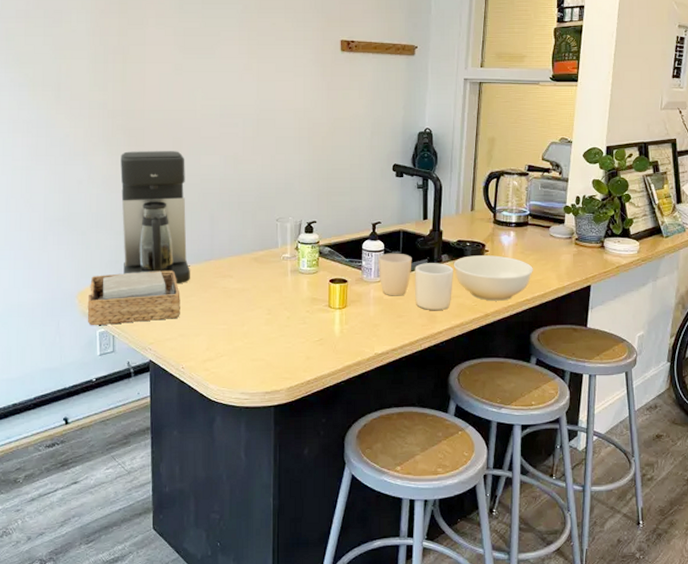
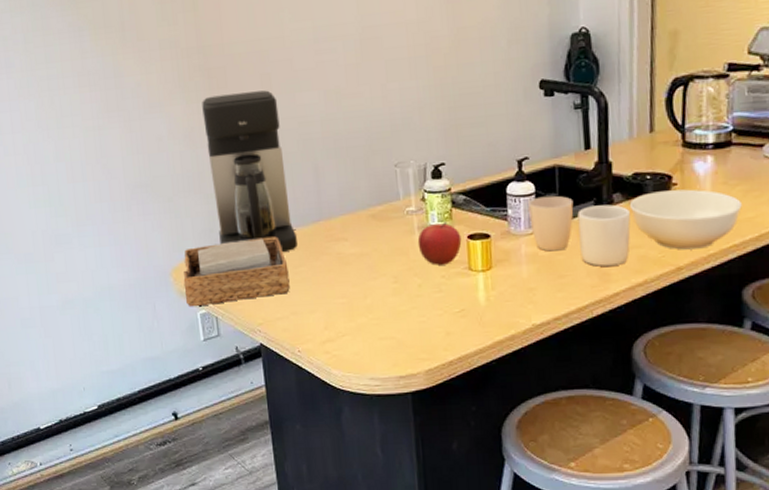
fruit: none [289,268,325,302] -> present [417,222,462,265]

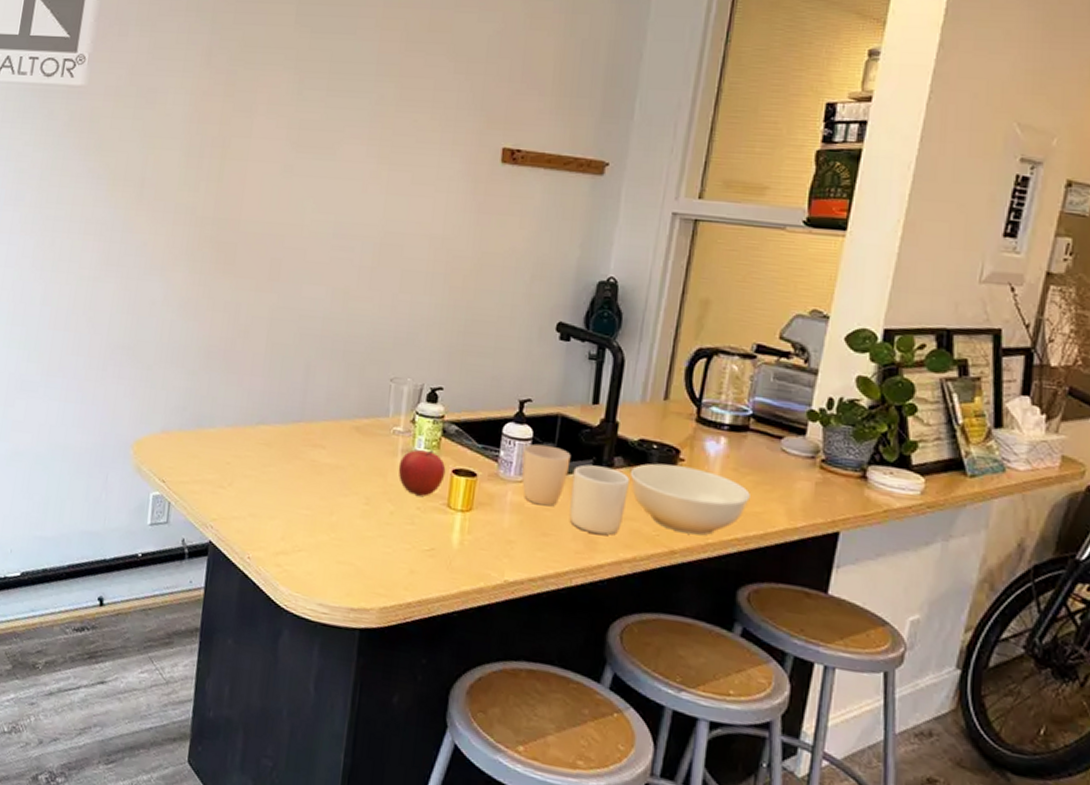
napkin holder: present [183,236,290,308] -> none [141,422,257,493]
coffee maker: present [202,90,297,252] -> none [191,270,283,448]

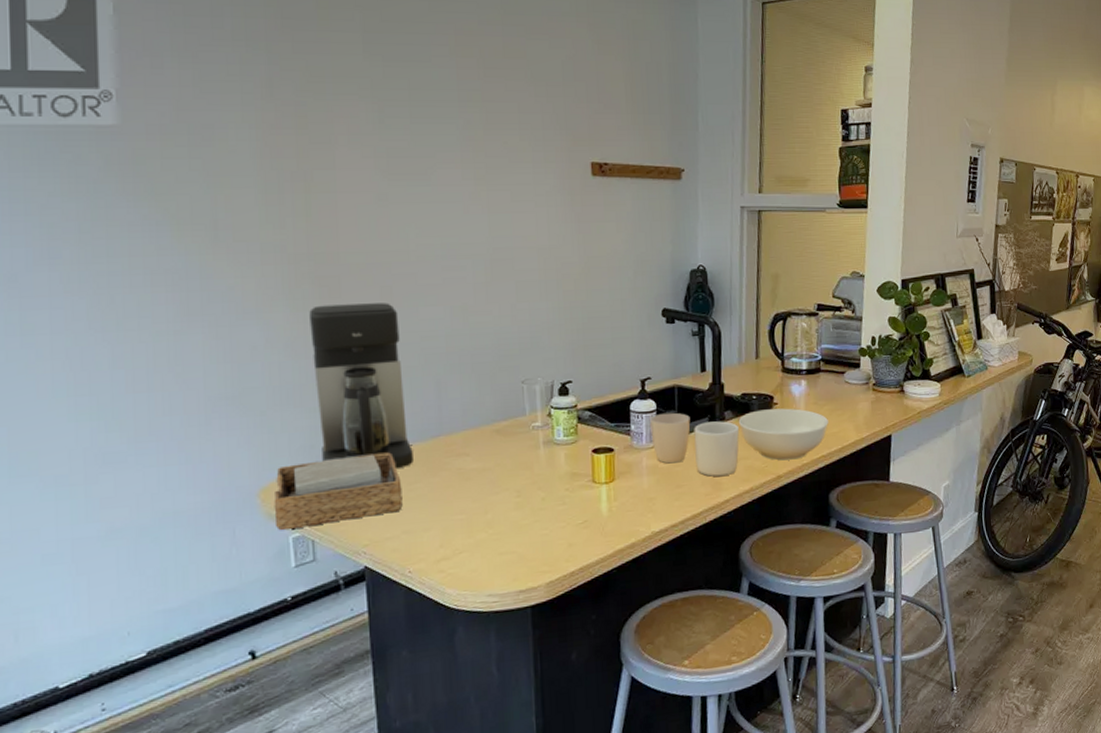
napkin holder: none [141,422,257,493] -> present [274,452,403,531]
coffee maker: none [191,270,283,448] -> present [309,303,413,468]
fruit: present [398,449,446,497] -> none [542,437,586,479]

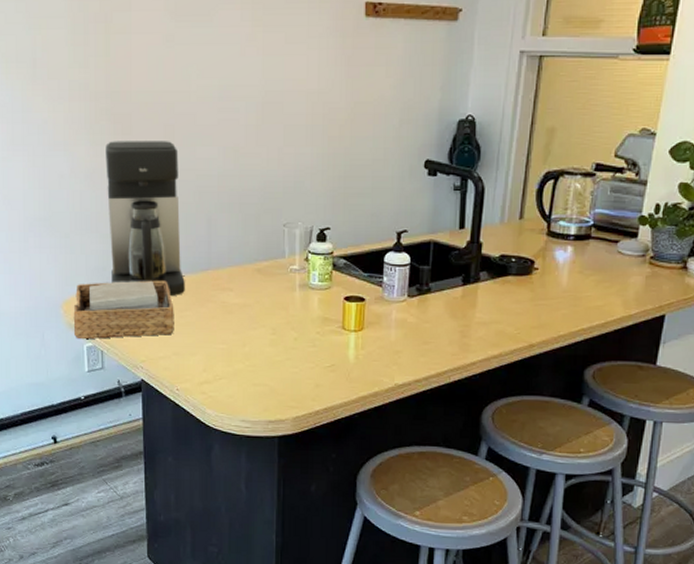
cup: present [650,412,691,464] -> none [402,268,444,319]
mug: present [694,421,739,477] -> none [445,281,493,337]
bowl: present [738,408,829,461] -> none [493,274,593,330]

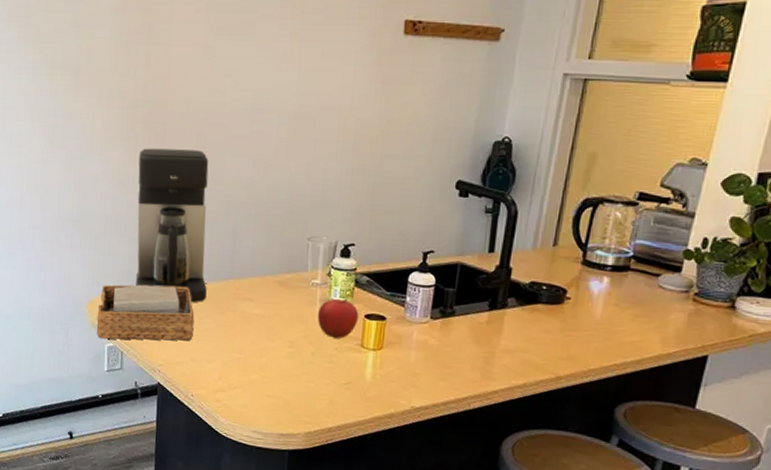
fruit: none [297,282,339,322] -> present [317,299,359,339]

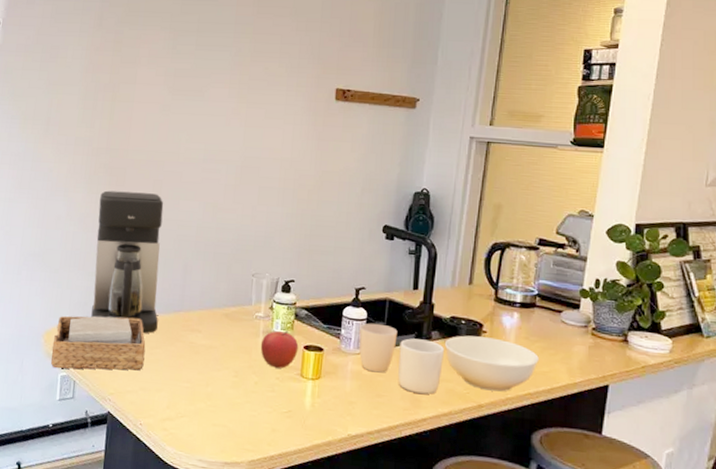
cup: none [425,289,470,343] -> present [359,323,398,373]
mug: none [468,306,521,365] -> present [398,338,444,394]
bowl: none [521,302,629,363] -> present [444,335,539,392]

